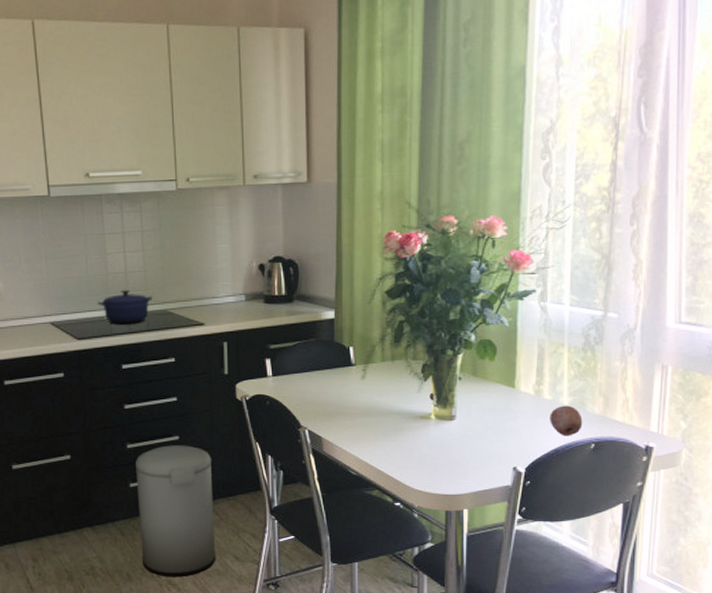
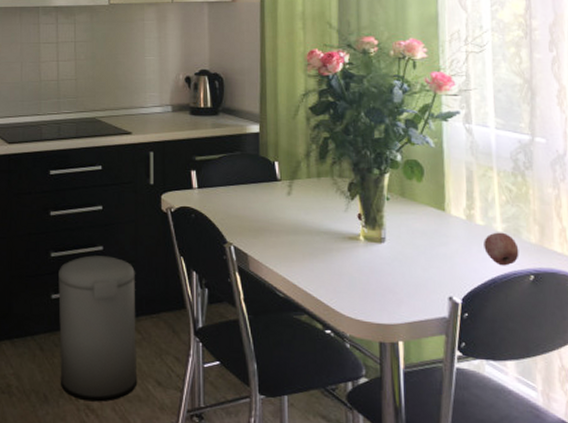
cooking pot: present [97,289,152,325] -> none [29,96,82,131]

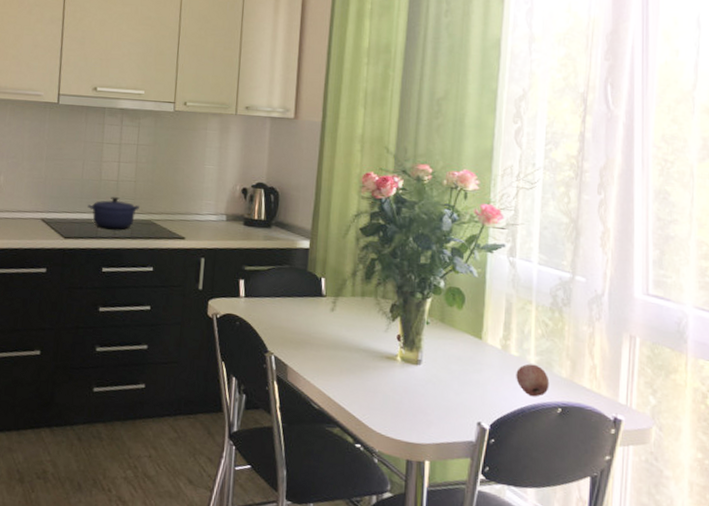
cooking pot: none [29,96,82,131] -> present [87,196,139,230]
pedal bin: present [58,255,138,402] -> none [95,353,177,495]

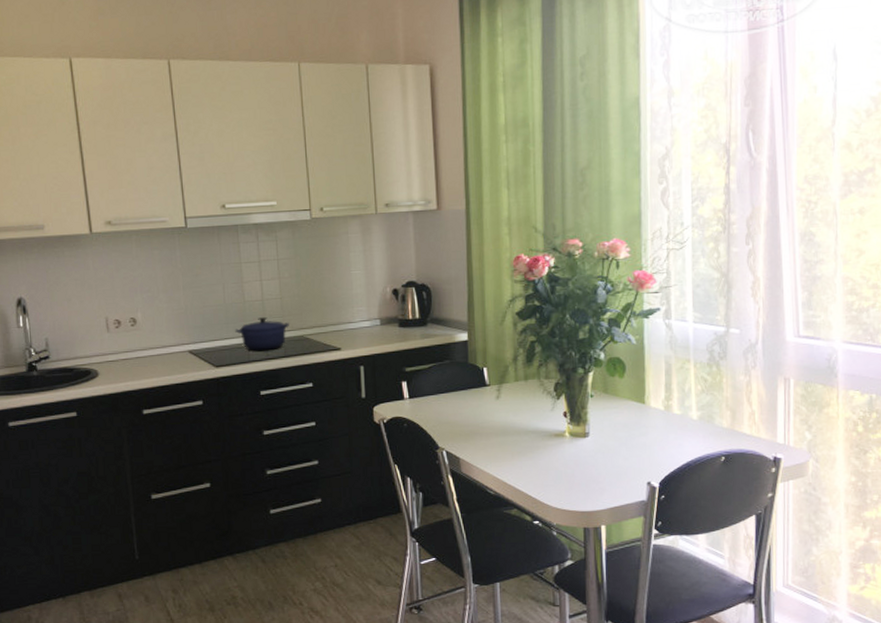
fruit: present [516,363,550,397] -> none [680,419,712,450]

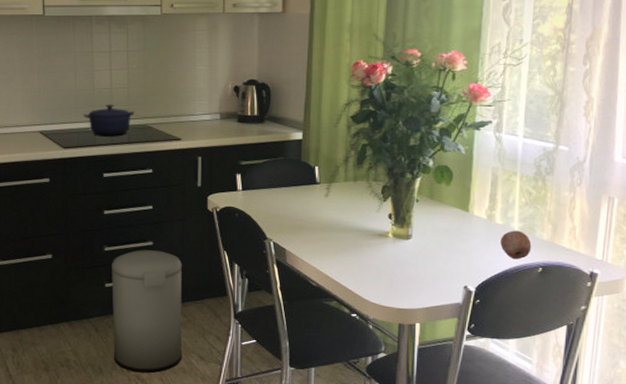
pedal bin: none [275,469,358,604] -> present [111,250,183,373]
fruit: none [680,419,712,450] -> present [500,230,532,260]

